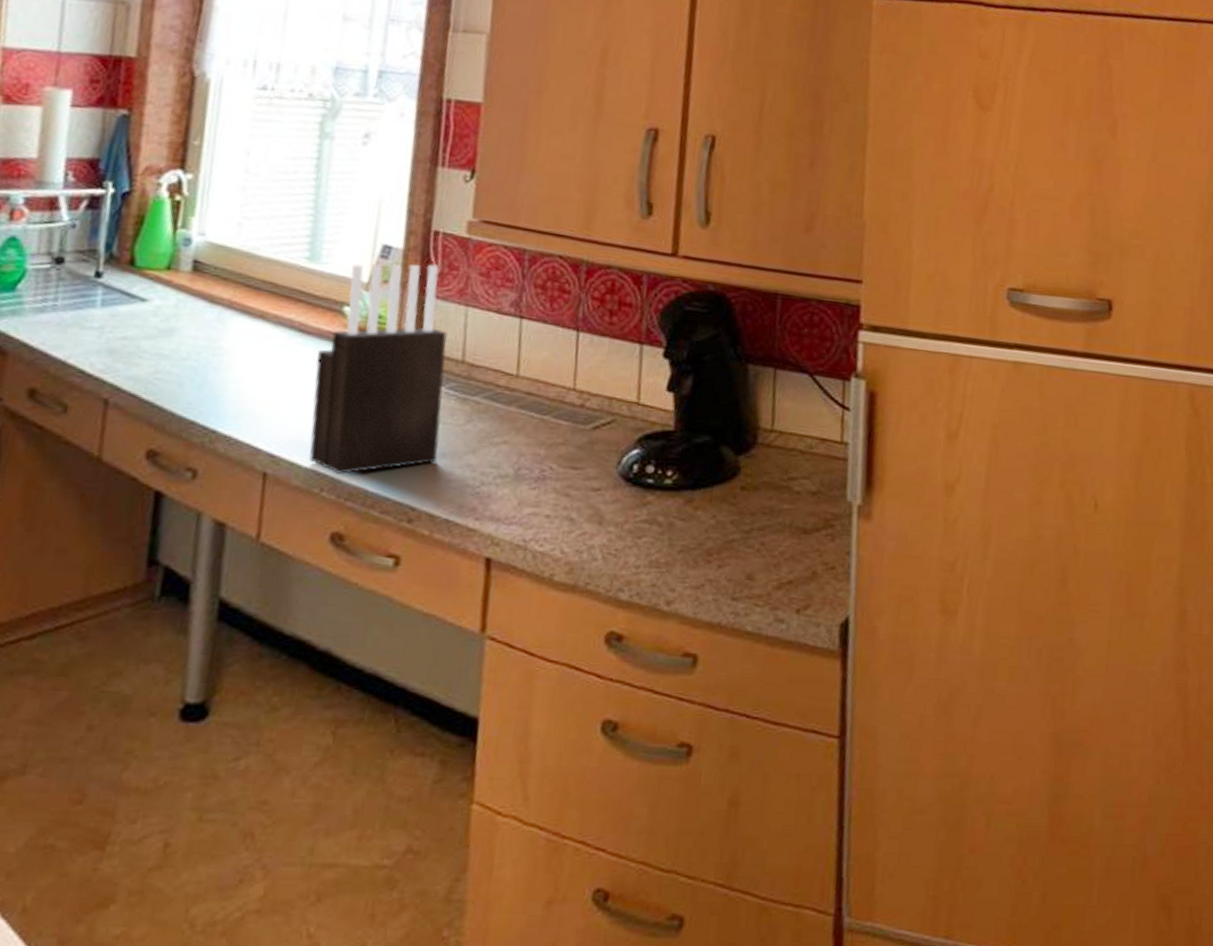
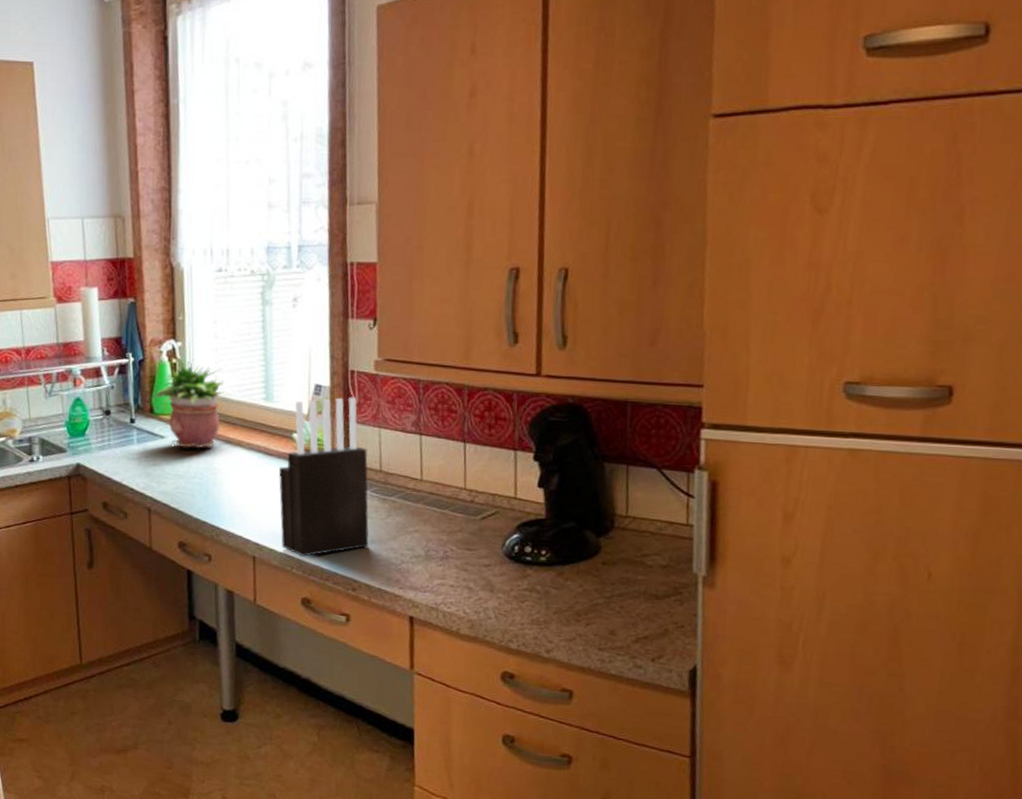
potted plant: none [141,197,253,320] -> present [156,358,227,449]

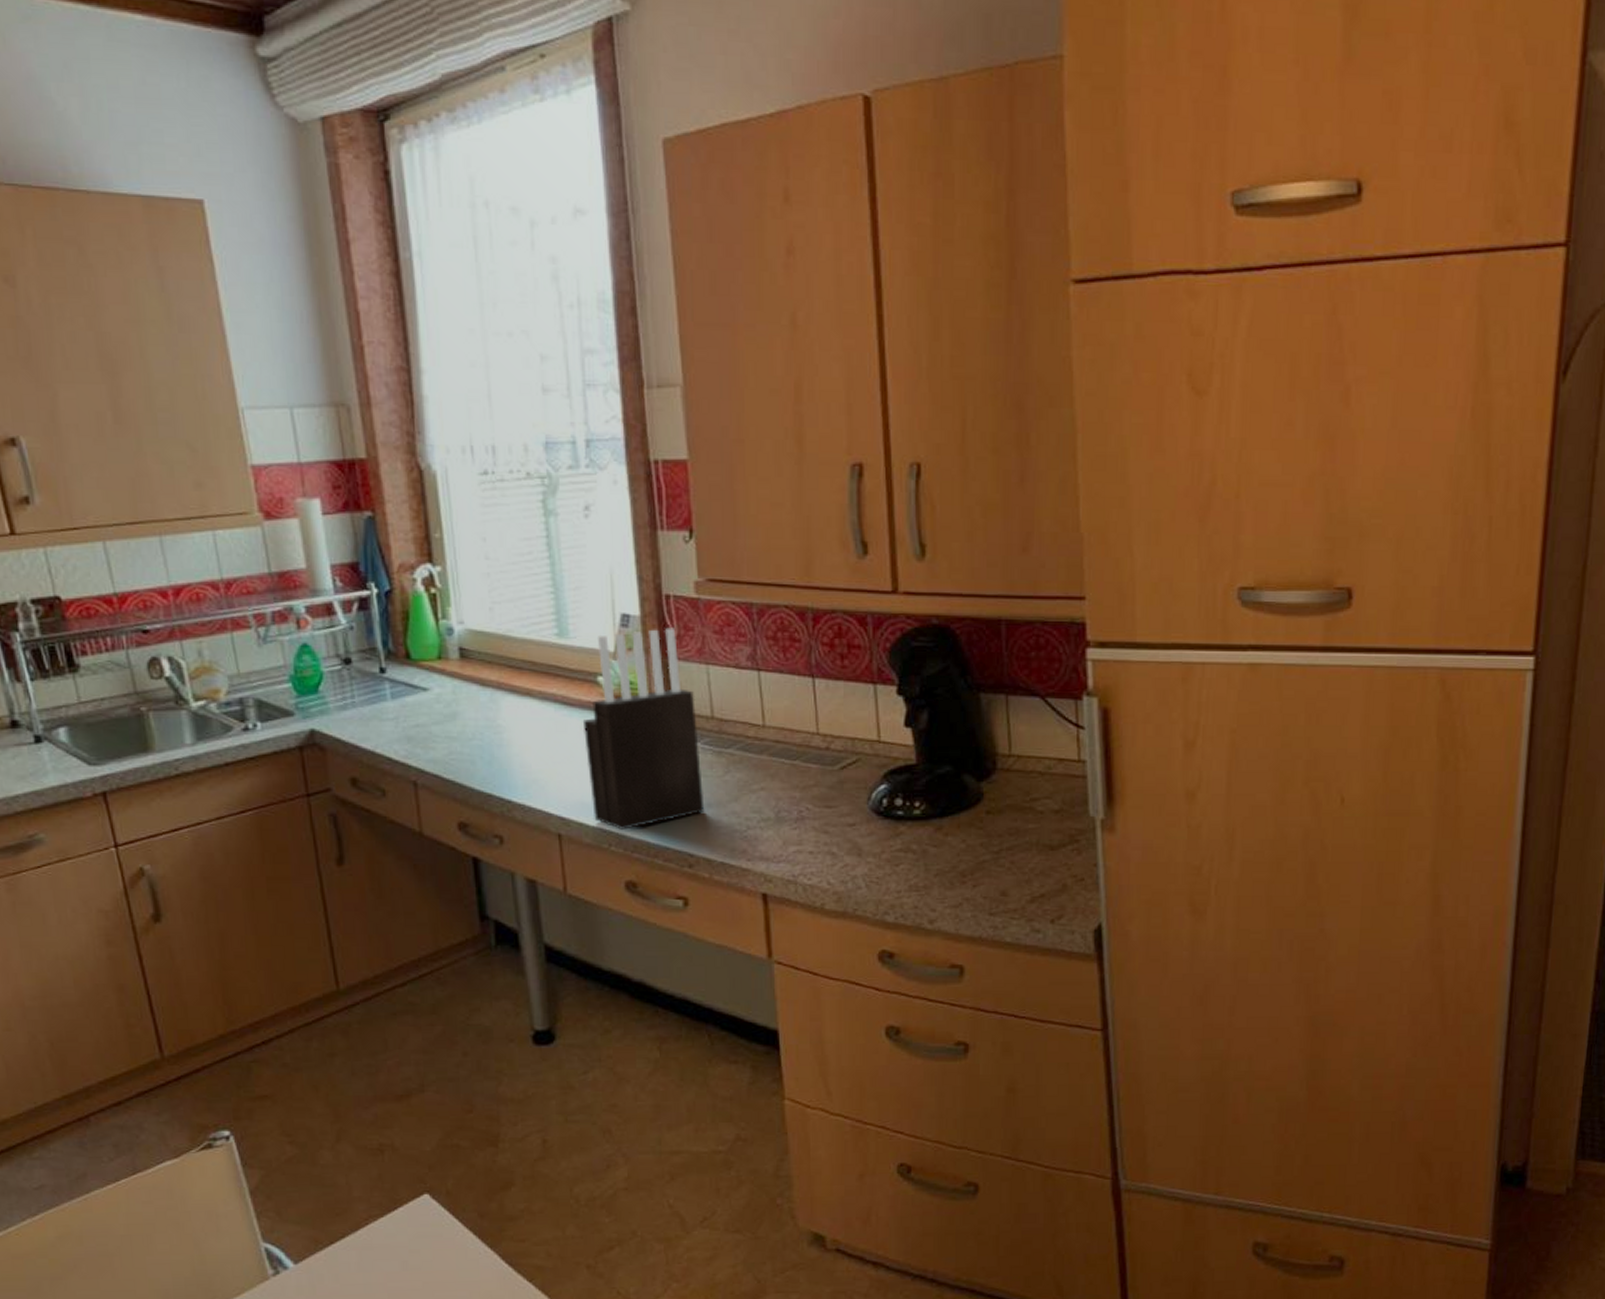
potted plant: present [156,358,227,449] -> none [412,586,507,702]

